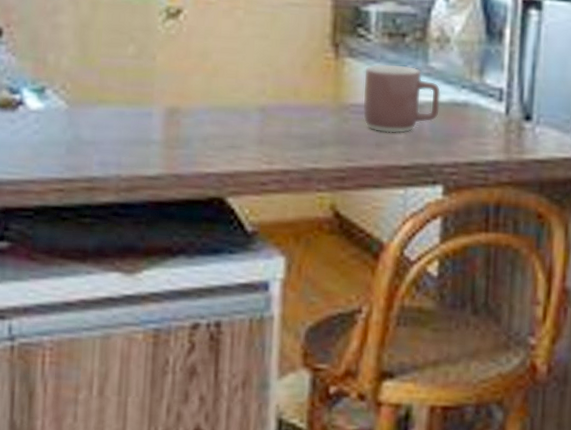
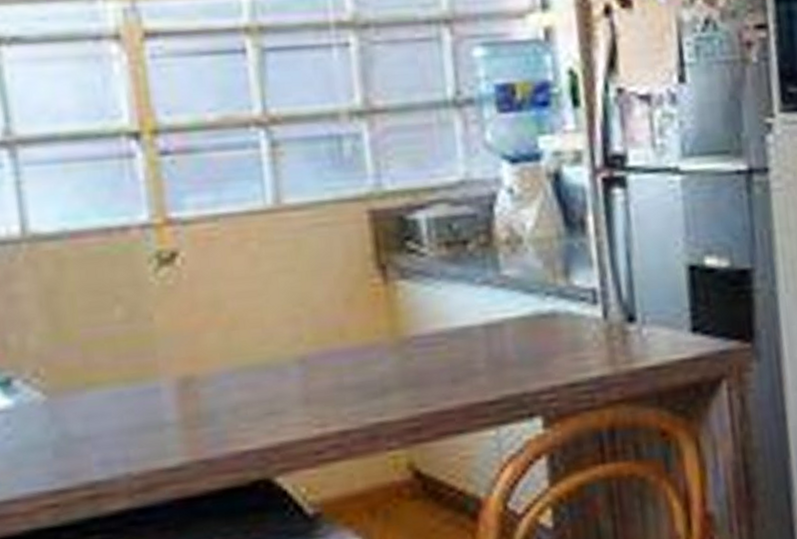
mug: present [362,64,441,133] -> none [423,278,523,365]

